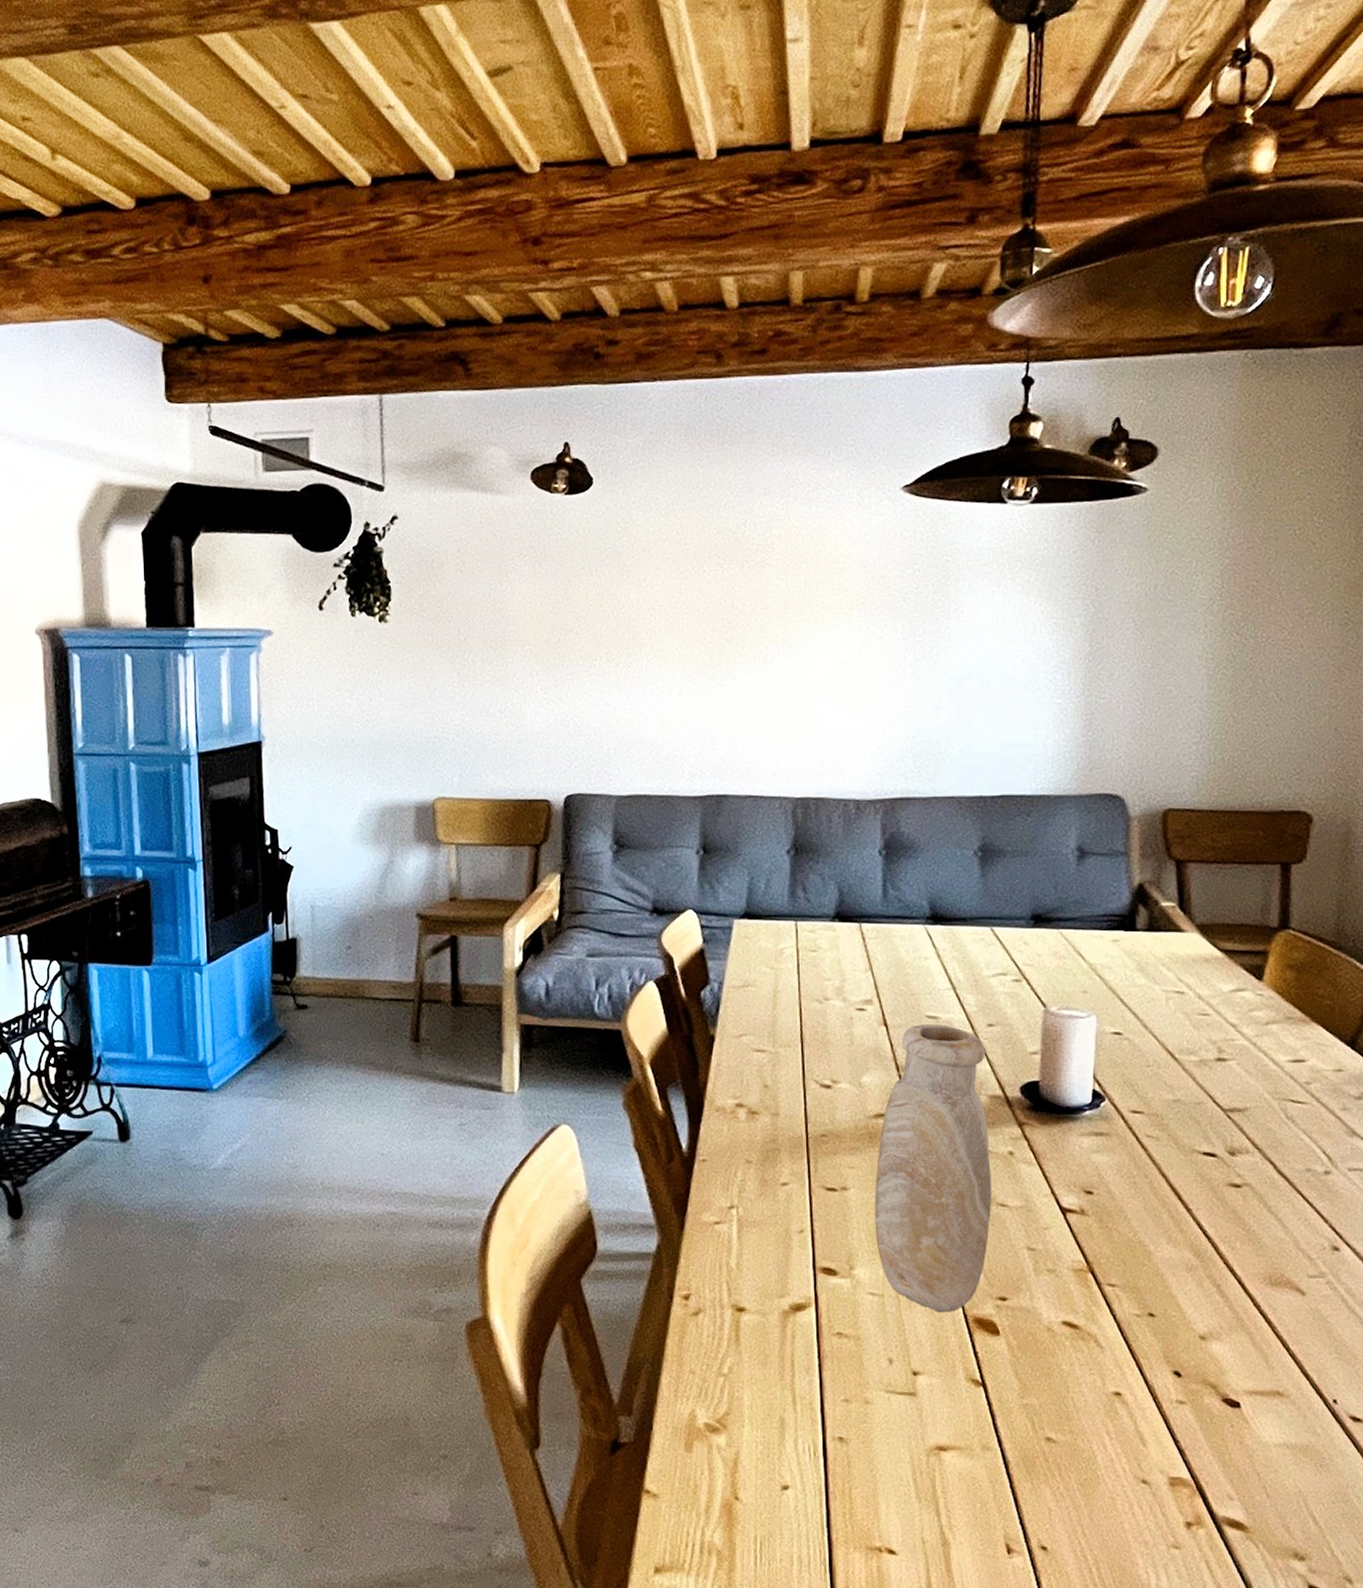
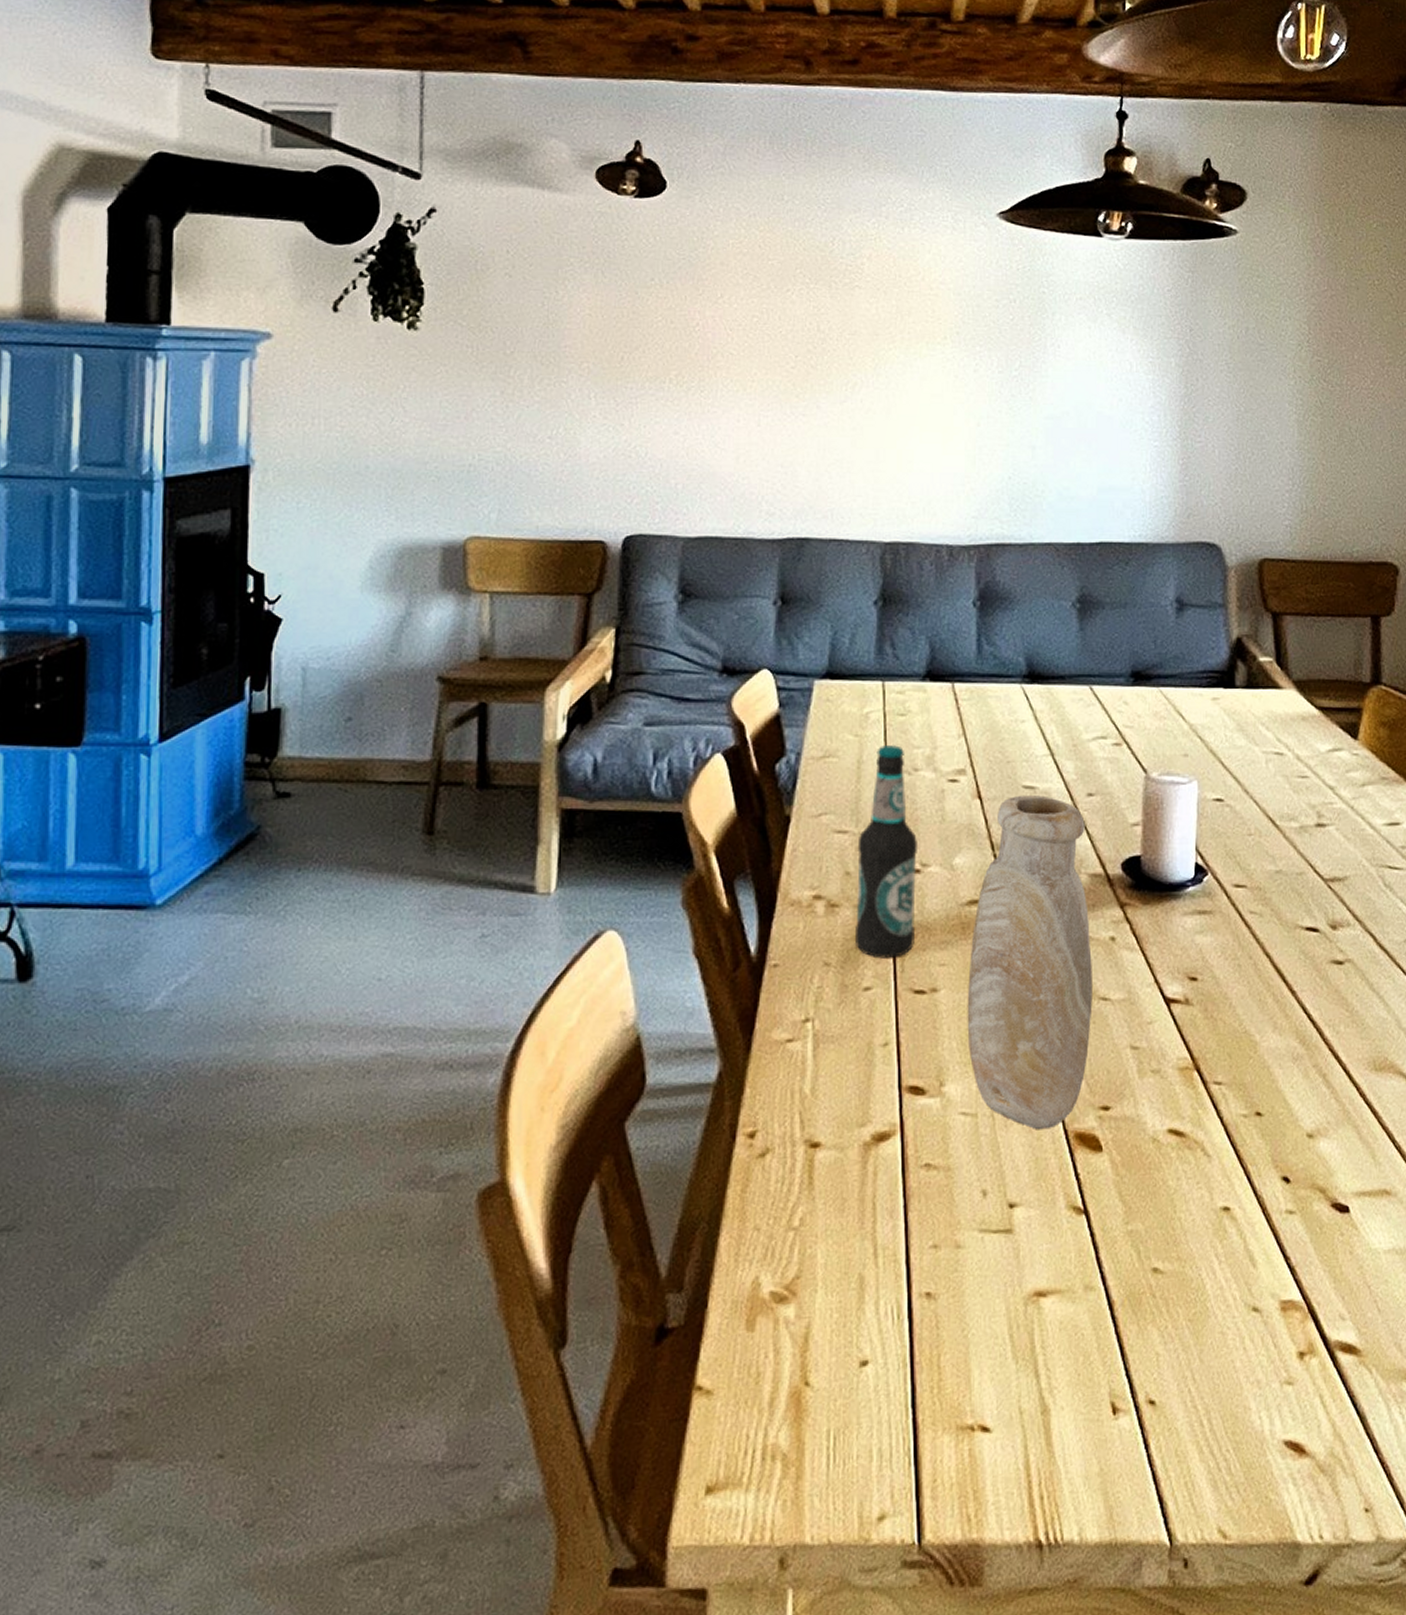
bottle: none [773,976,828,1159] -> present [856,744,917,959]

